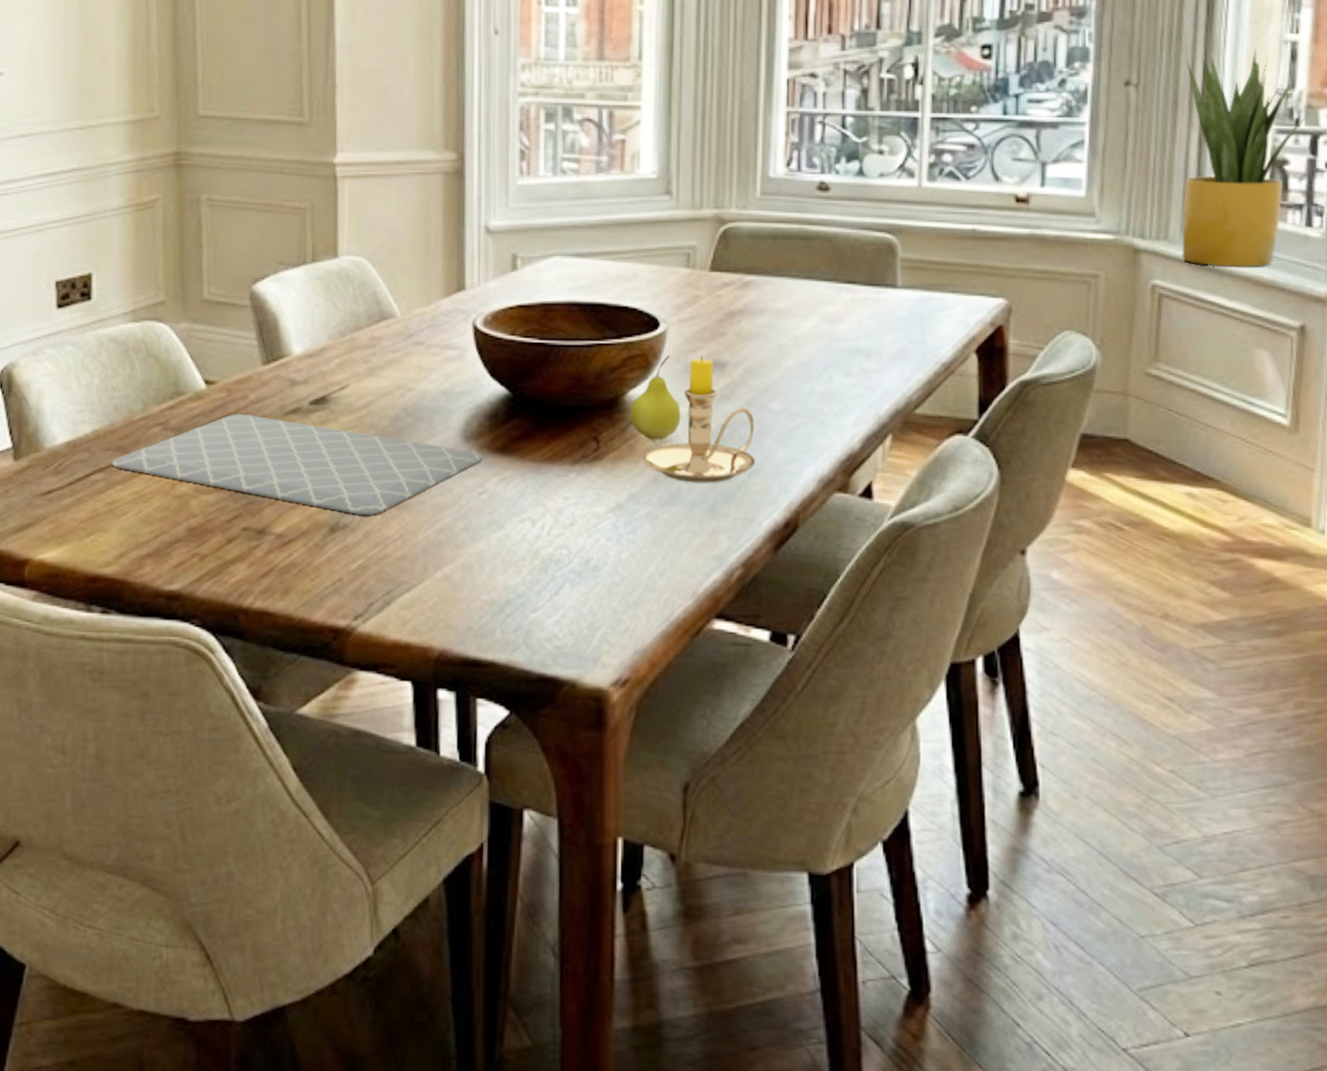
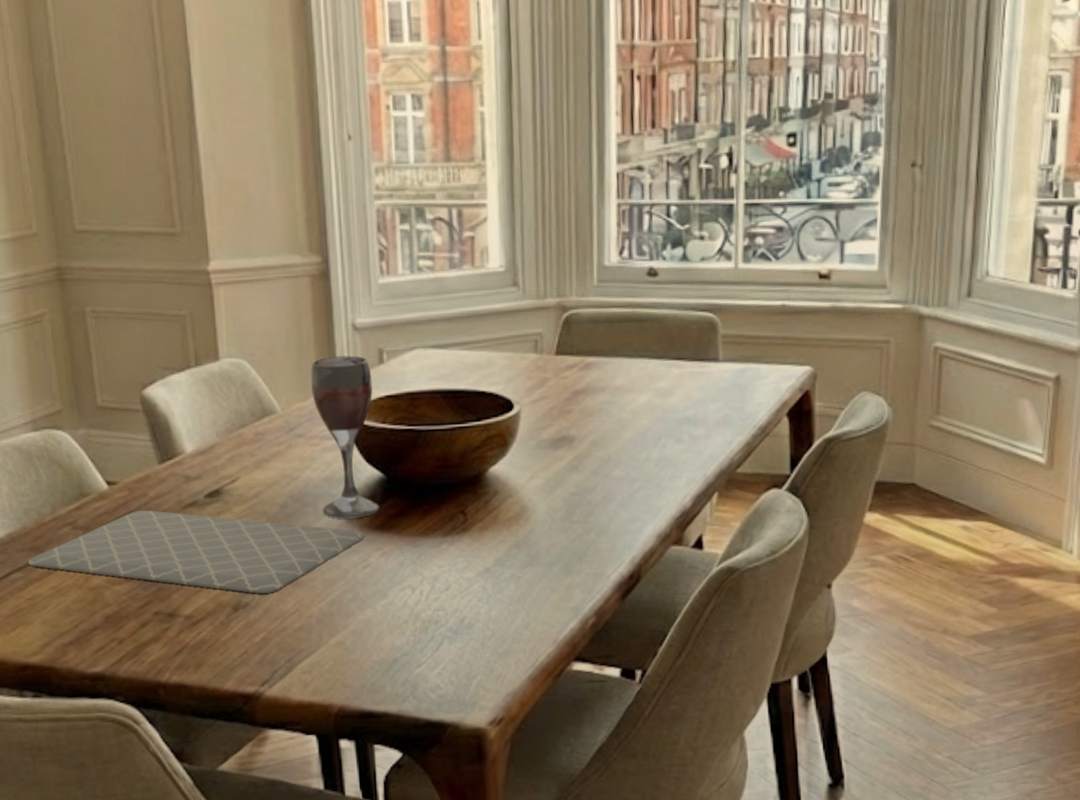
cup: none [435,259,503,438] -> present [310,355,380,519]
fruit: present [630,355,681,440] -> none [492,433,537,510]
candlestick: present [643,355,755,483] -> none [505,432,602,546]
planter: present [1181,48,1307,267] -> none [958,128,1064,328]

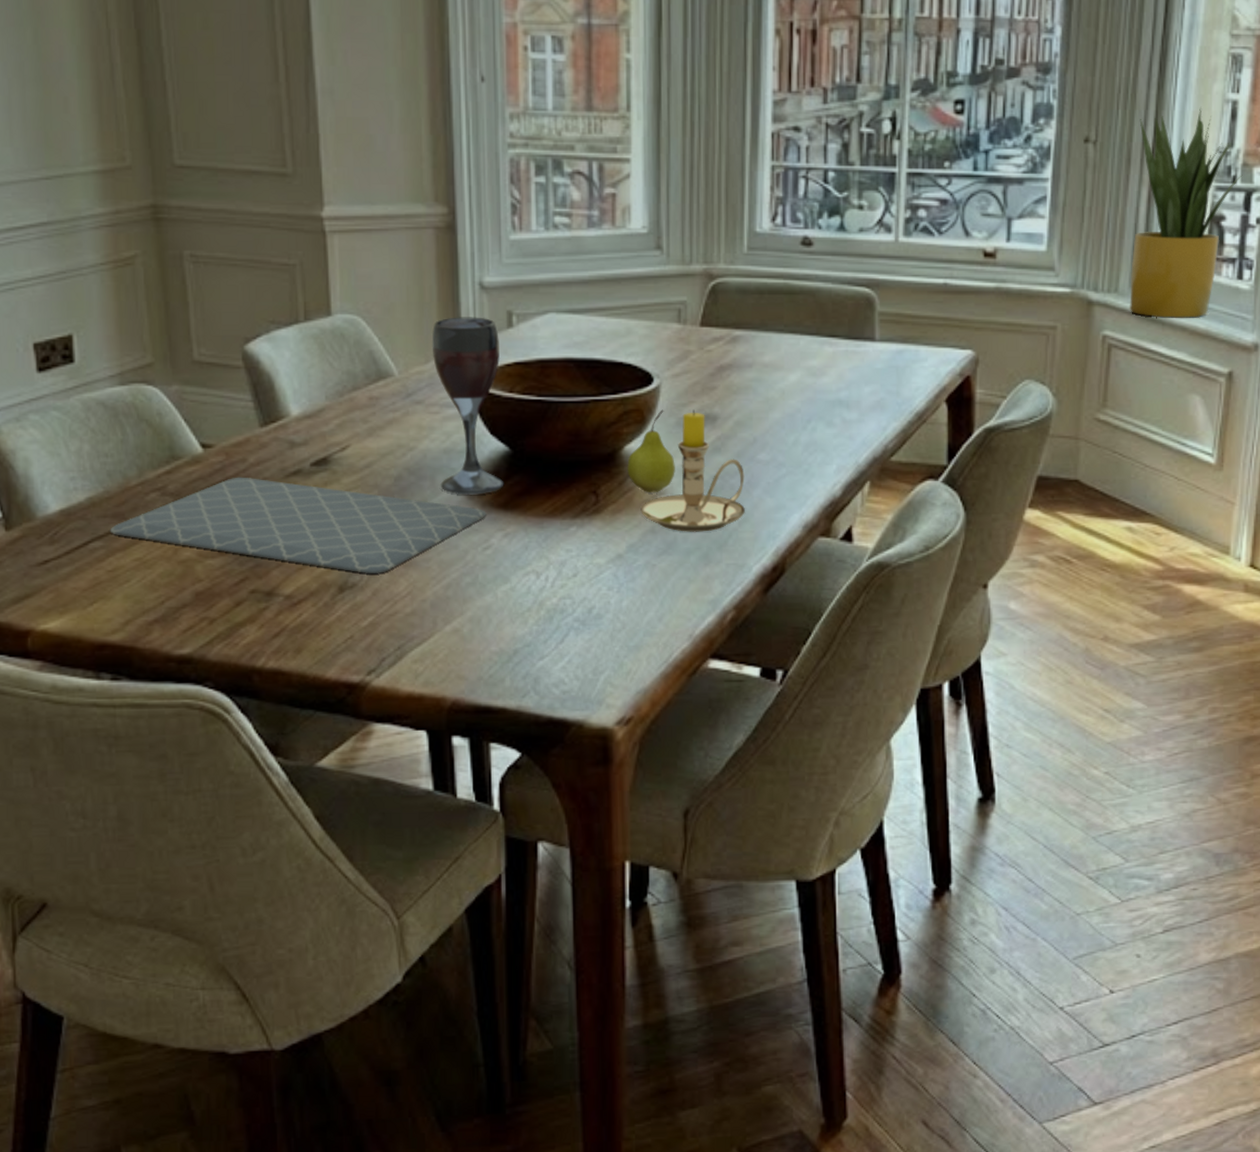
fruit: none [492,433,537,510] -> present [627,409,675,492]
candlestick: none [505,432,602,546] -> present [640,409,745,532]
planter: none [958,128,1064,328] -> present [1129,107,1243,318]

